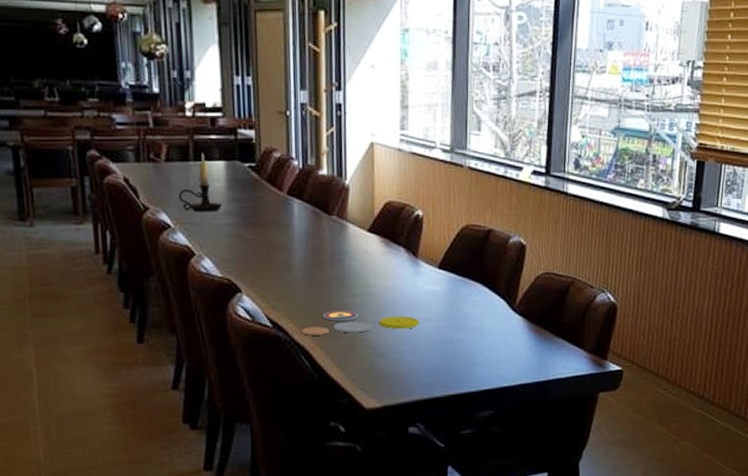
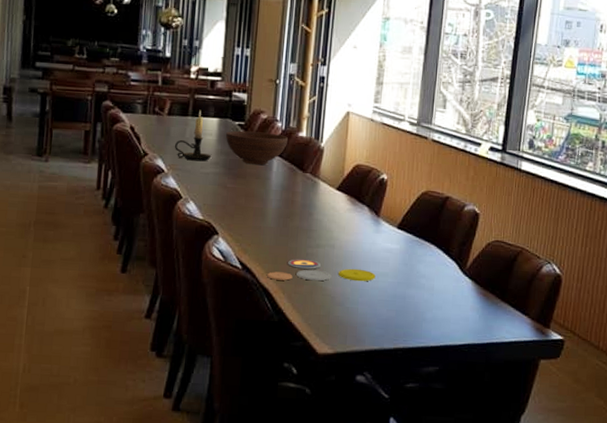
fruit bowl: none [235,173,308,211] -> present [225,130,289,165]

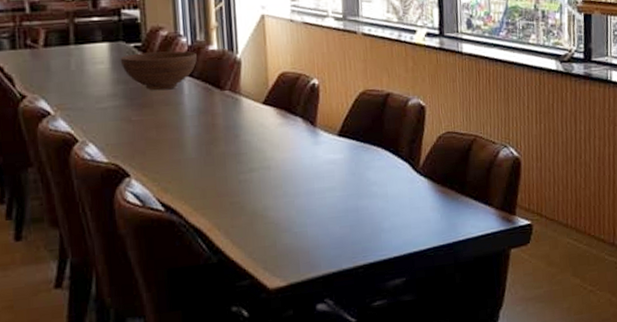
candle holder: present [174,110,211,162] -> none [58,36,106,97]
plate: present [267,259,376,282] -> none [196,187,322,217]

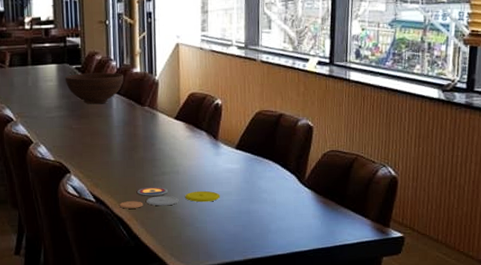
plate: none [196,187,322,217] -> present [120,187,220,209]

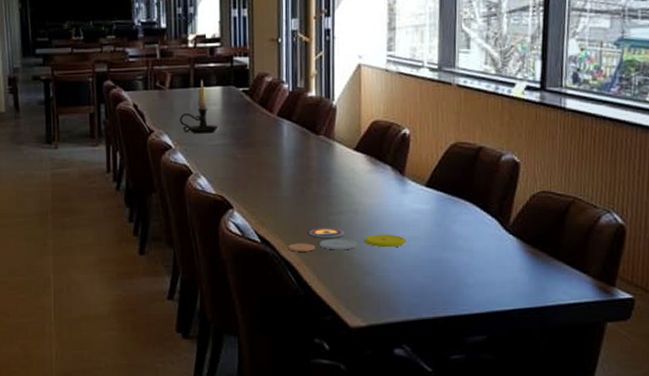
candle holder: none [19,59,54,107] -> present [179,80,217,134]
fruit bowl: present [64,72,124,105] -> none [230,96,297,132]

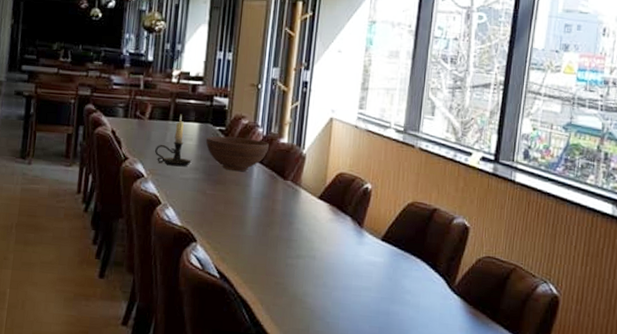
fruit bowl: none [230,96,297,132] -> present [205,136,270,172]
plate: present [288,228,406,252] -> none [245,269,358,296]

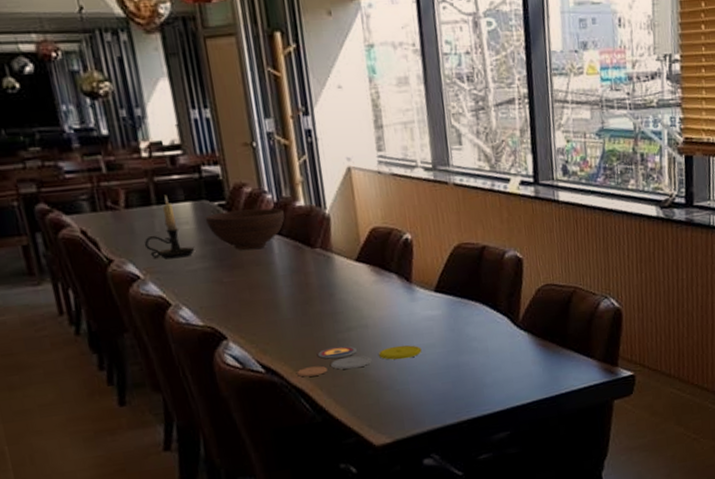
plate: none [245,269,358,296] -> present [297,345,422,377]

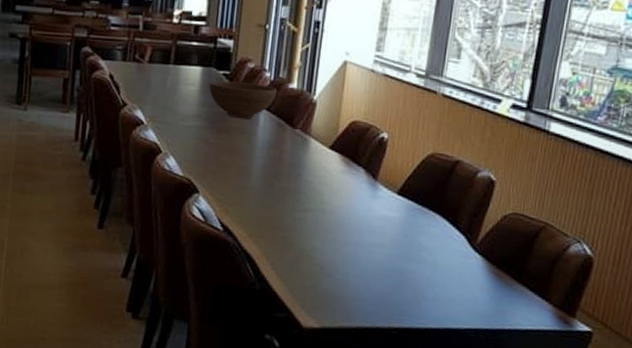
candle holder: present [144,196,194,259] -> none [154,58,193,114]
plate: present [297,345,422,377] -> none [250,223,371,252]

